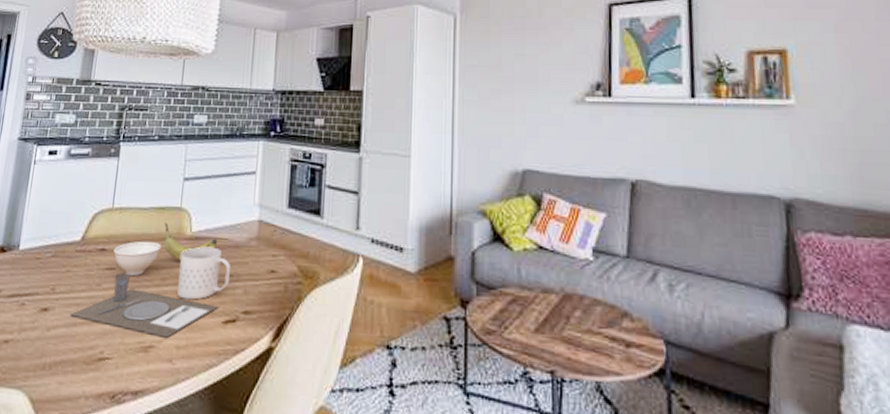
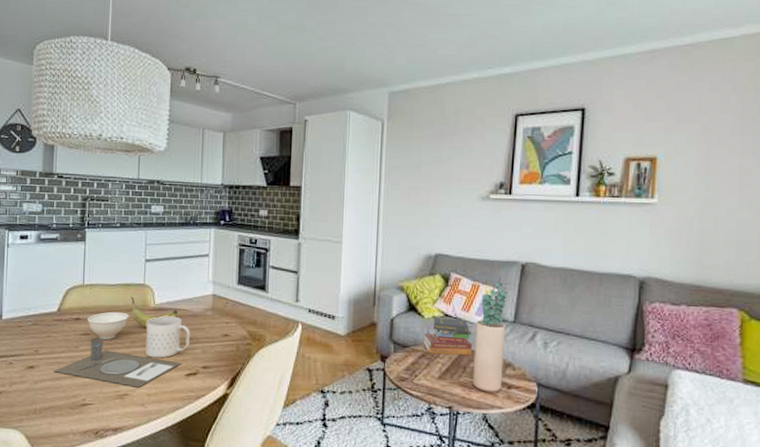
books: none [513,250,575,302] -> present [423,318,472,356]
vase: none [578,199,619,352] -> present [473,278,508,393]

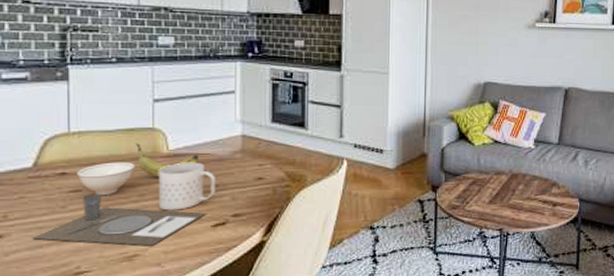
books: present [423,318,472,356] -> none [474,144,520,180]
vase: present [473,278,508,393] -> none [521,103,553,211]

